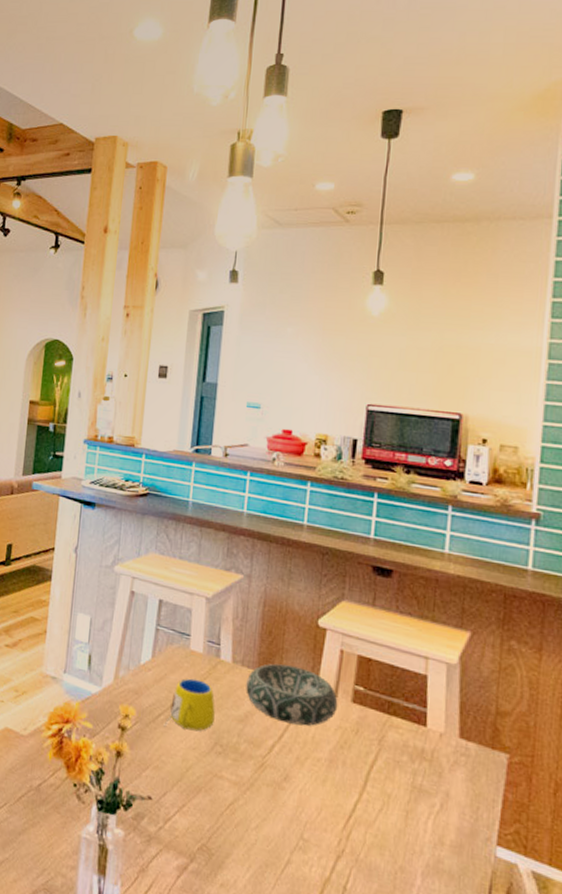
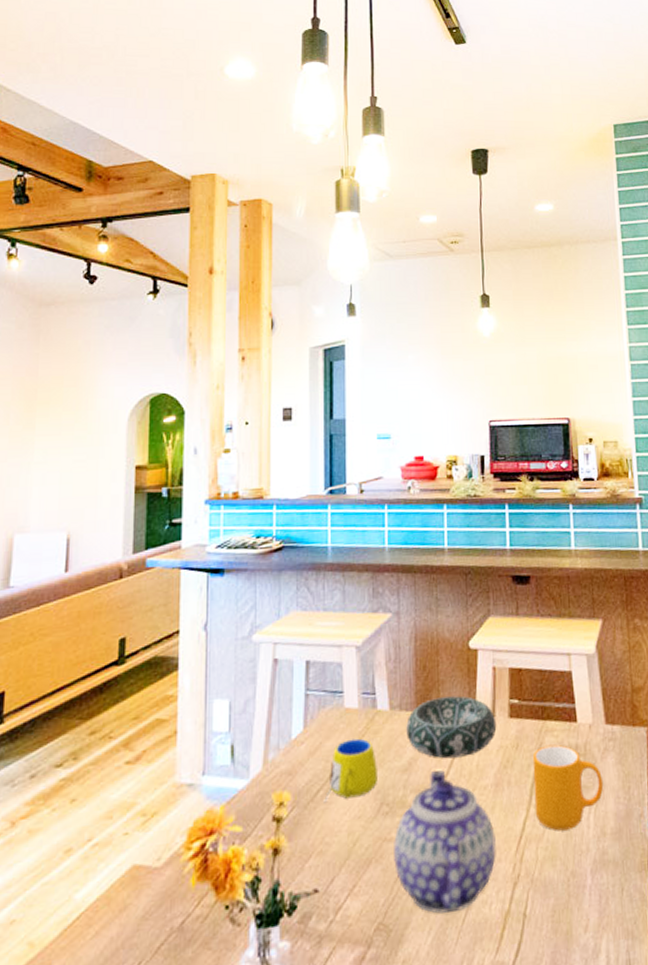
teapot: none [222,729,324,862] -> present [394,770,496,914]
mug: none [368,739,449,827] -> present [532,744,604,832]

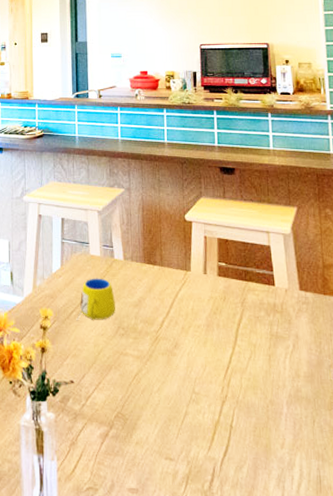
teapot: present [394,770,496,914] -> none [128,308,208,414]
decorative bowl: present [406,696,497,759] -> none [136,255,208,301]
mug: present [532,744,604,832] -> none [237,301,298,368]

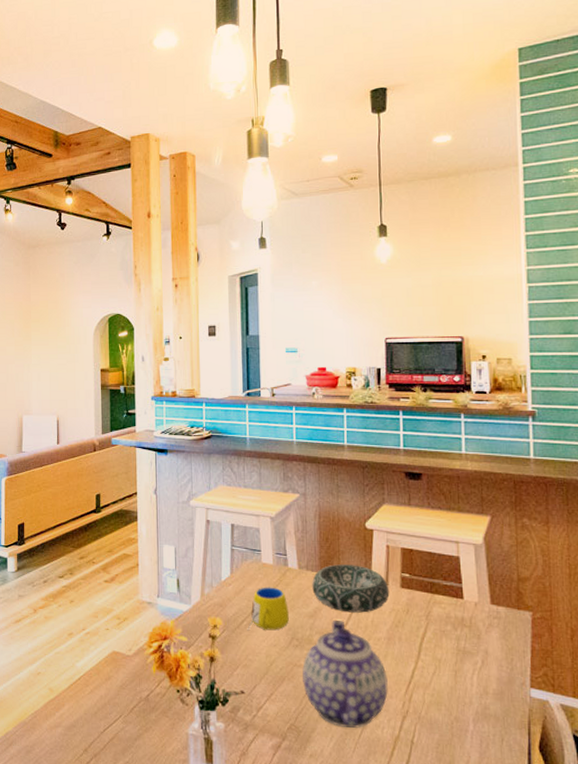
teapot: none [128,308,208,414] -> present [302,619,388,728]
decorative bowl: none [136,255,208,301] -> present [312,564,390,613]

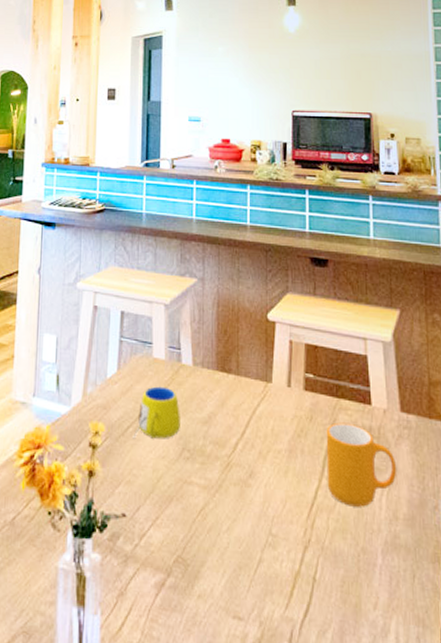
teapot: present [302,619,388,728] -> none [193,427,288,561]
decorative bowl: present [312,564,390,613] -> none [207,361,292,420]
mug: none [421,614,488,684] -> present [326,422,397,507]

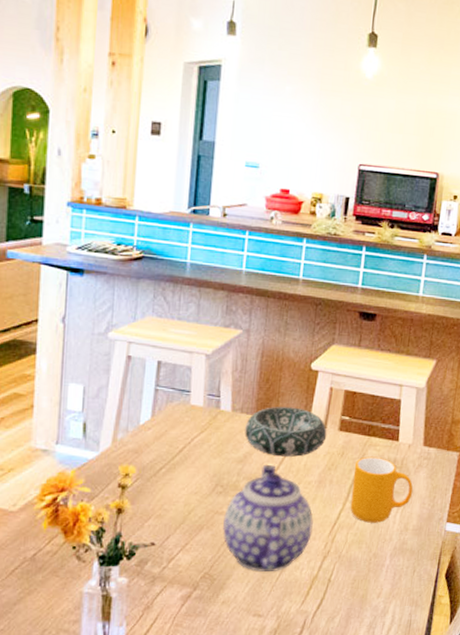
mug: present [133,386,182,439] -> none [165,431,216,479]
teapot: none [193,427,288,561] -> present [223,464,313,572]
decorative bowl: none [207,361,292,420] -> present [245,407,327,457]

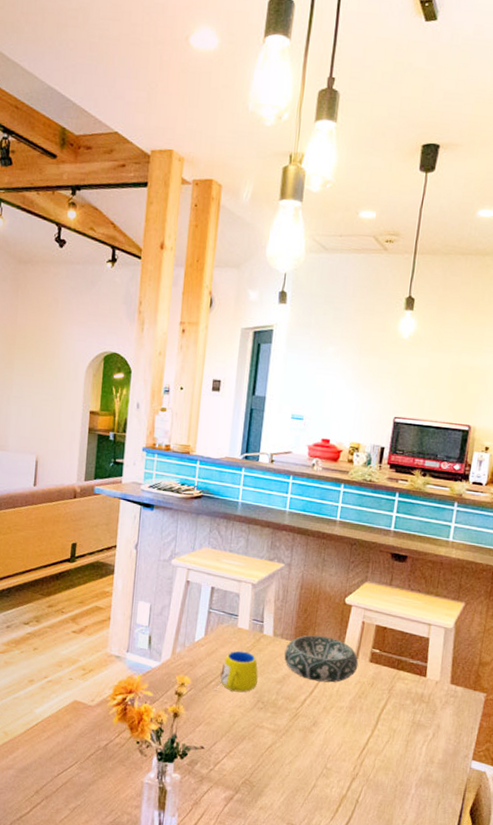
mug: none [165,431,216,479] -> present [214,650,259,693]
teapot: present [223,464,313,572] -> none [262,687,344,786]
mug: present [350,456,413,523] -> none [378,689,440,753]

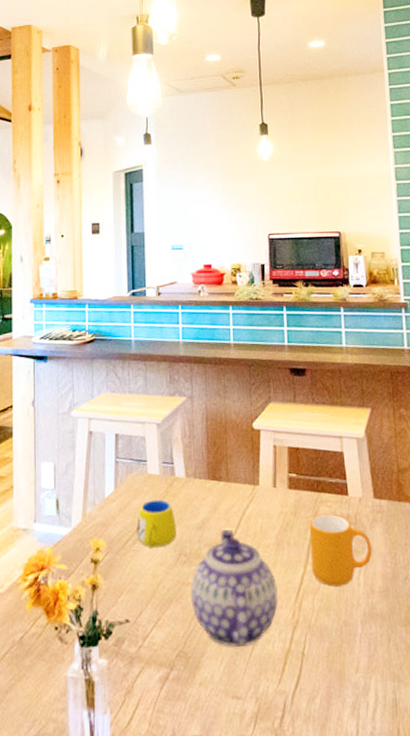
teapot: none [262,687,344,786] -> present [191,529,278,647]
decorative bowl: present [284,635,359,683] -> none [200,468,278,520]
mug: none [378,689,440,753] -> present [309,513,372,587]

